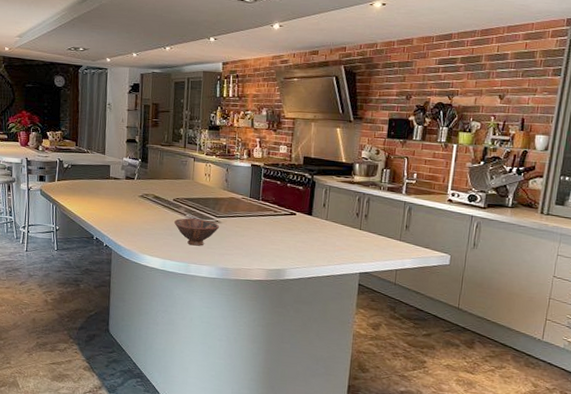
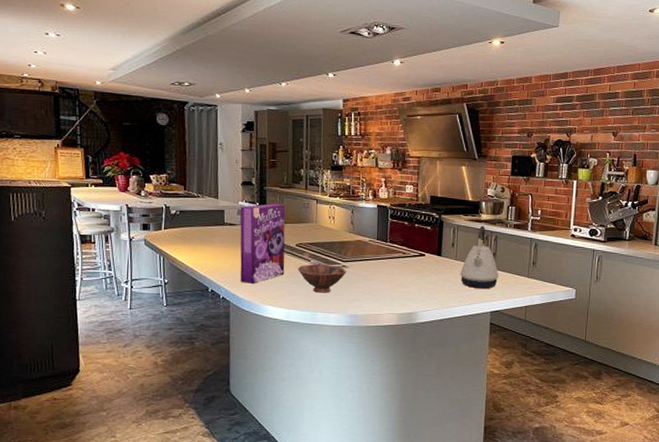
cereal box: none [122,160,165,234] -> present [240,204,286,283]
kettle: none [330,187,370,250] -> present [460,225,499,289]

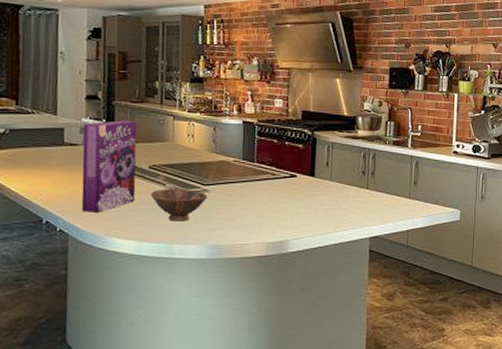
kettle: present [460,225,499,289] -> none [335,142,378,213]

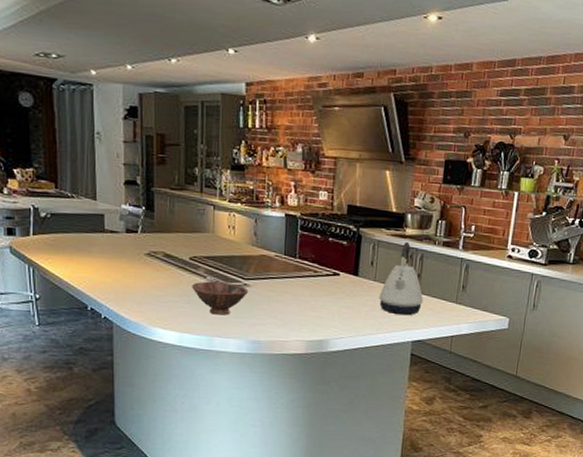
cereal box: present [81,120,137,212] -> none [123,208,177,302]
kettle: none [335,142,378,213] -> present [379,241,424,316]

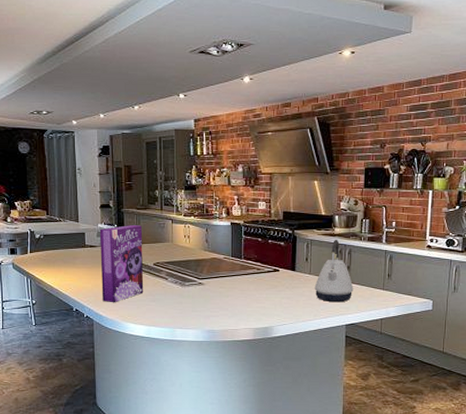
cereal box: none [123,208,177,302] -> present [99,225,144,302]
bowl: present [192,281,249,315] -> none [156,282,203,310]

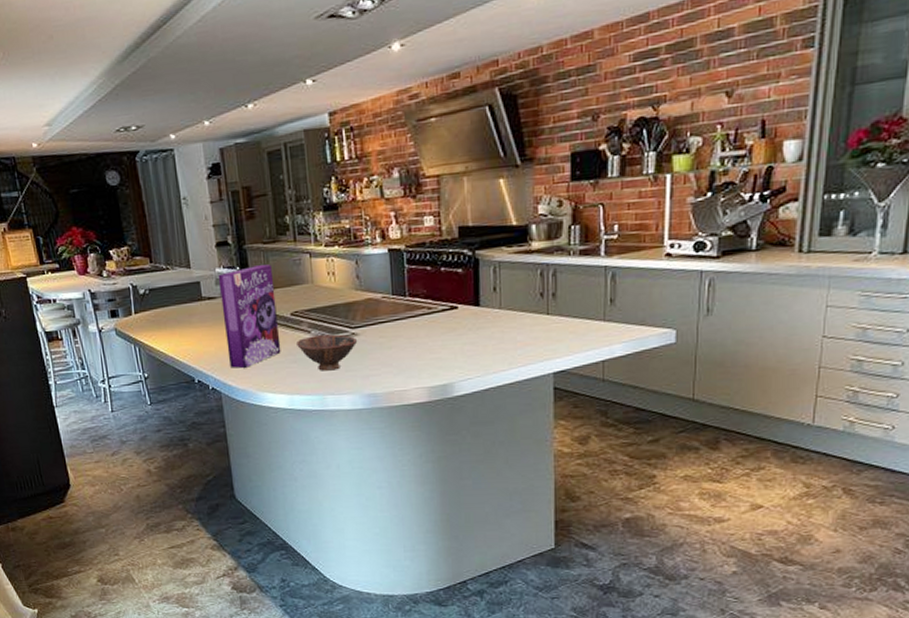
bowl: none [156,282,203,310] -> present [297,334,358,371]
kettle: present [314,239,354,303] -> none [507,257,562,344]

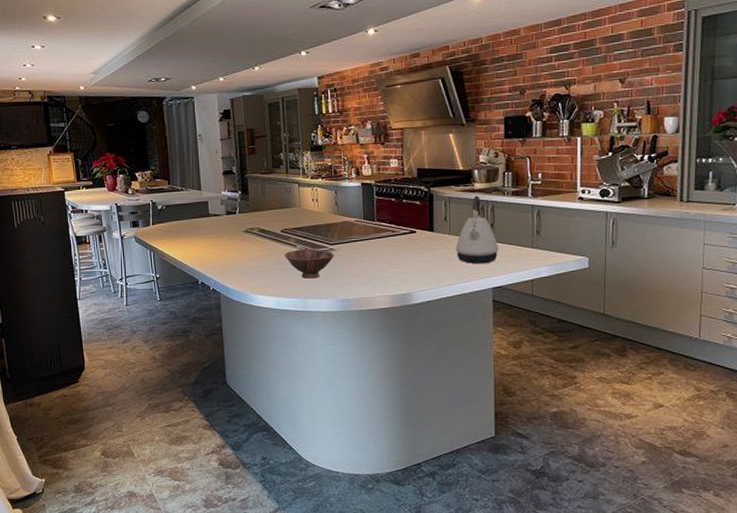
cereal box: present [217,264,281,368] -> none [223,191,272,273]
kettle: none [507,257,562,344] -> present [455,195,499,264]

